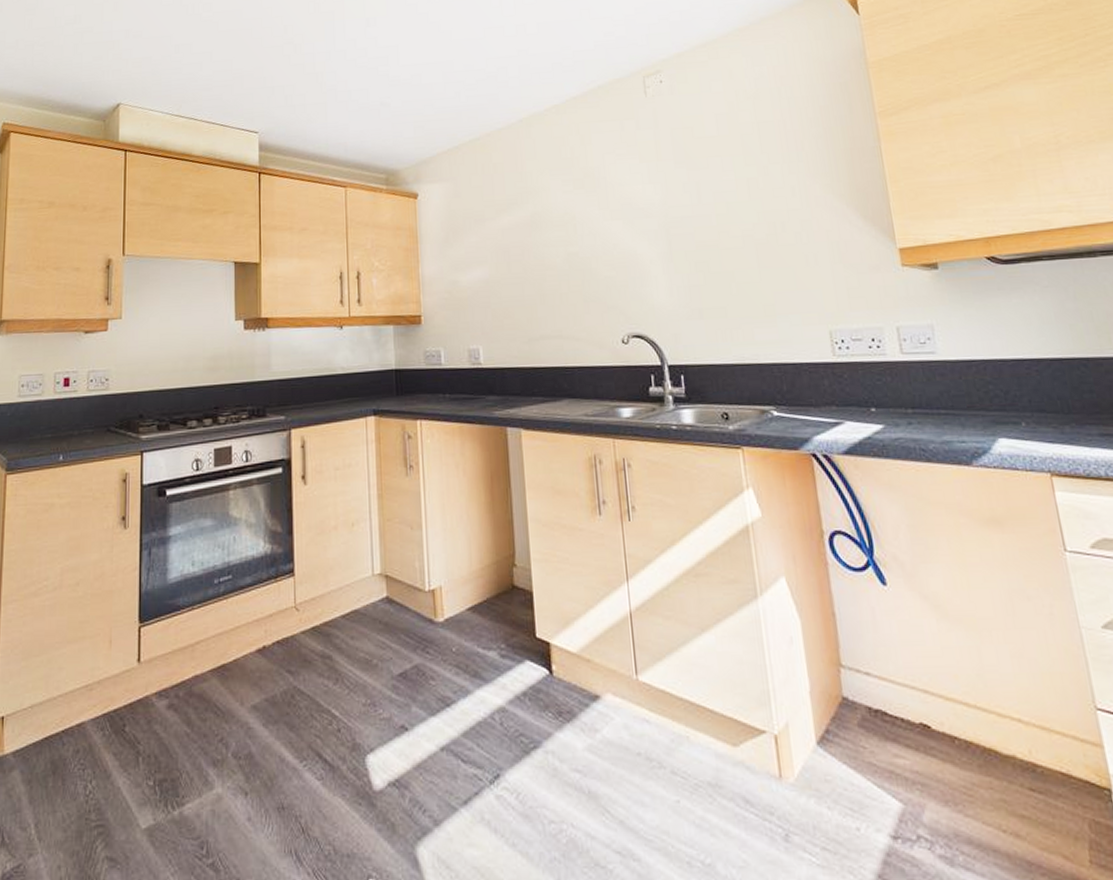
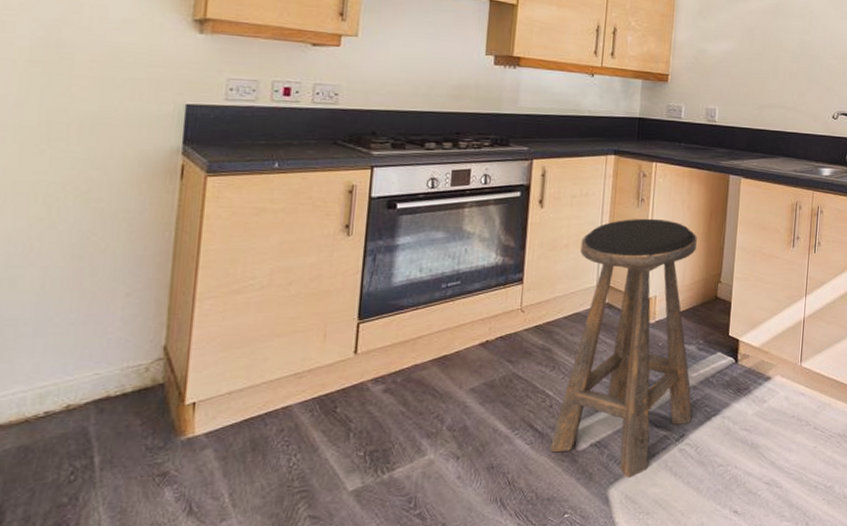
stool: none [344,488,506,833] -> present [550,218,697,478]

